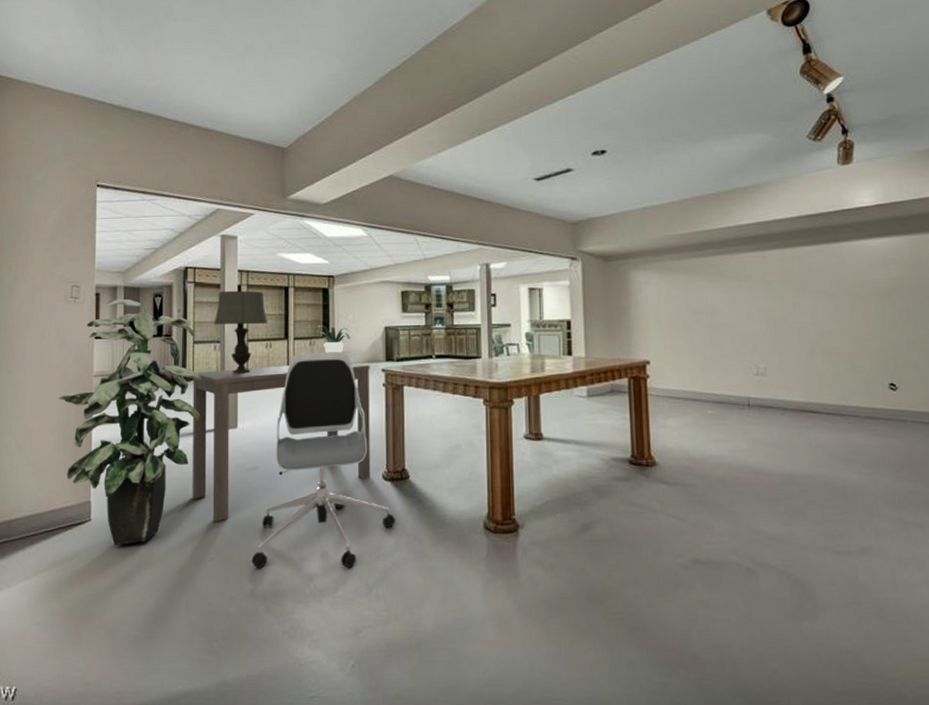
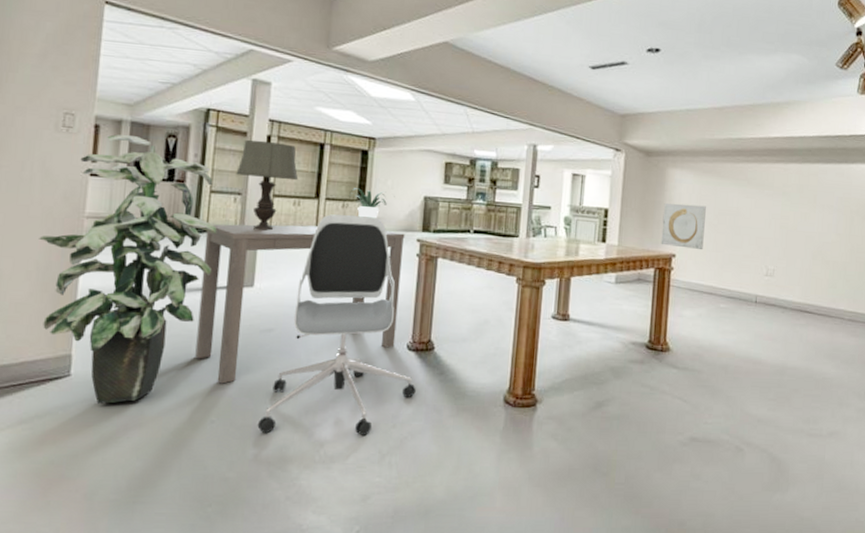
wall art: none [630,306,680,353] -> present [661,203,707,249]

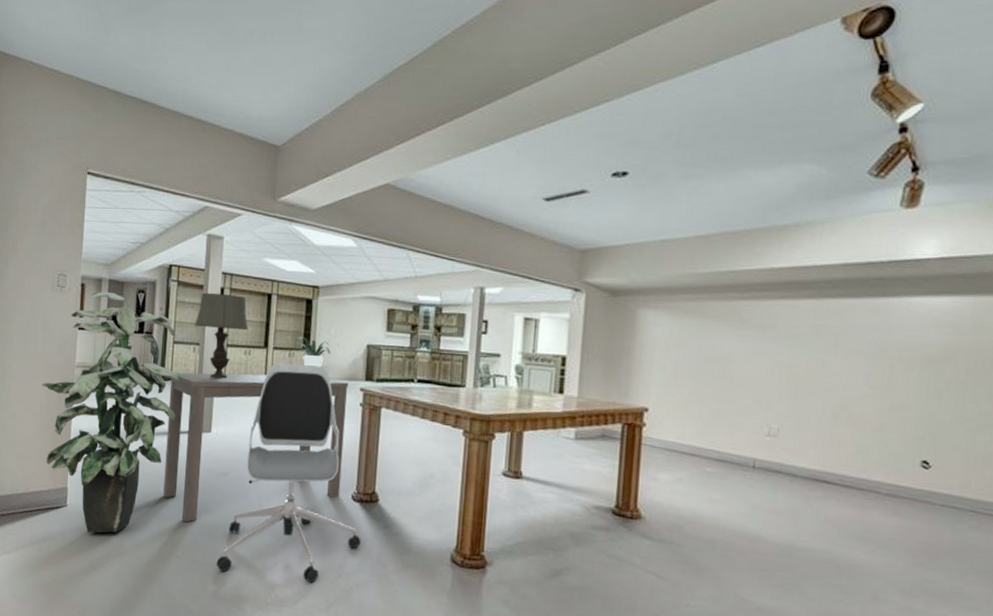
wall art: present [661,203,707,249] -> none [630,349,688,403]

